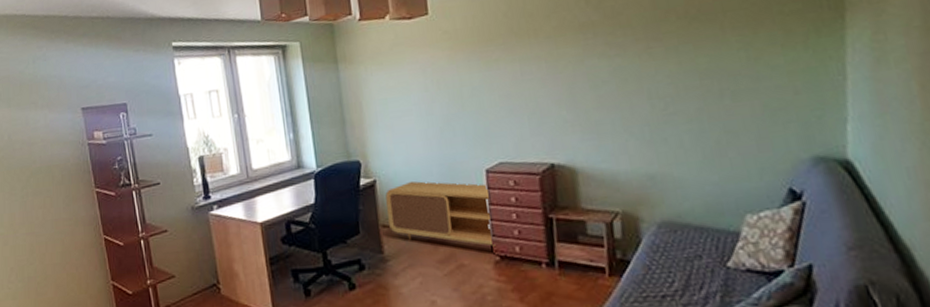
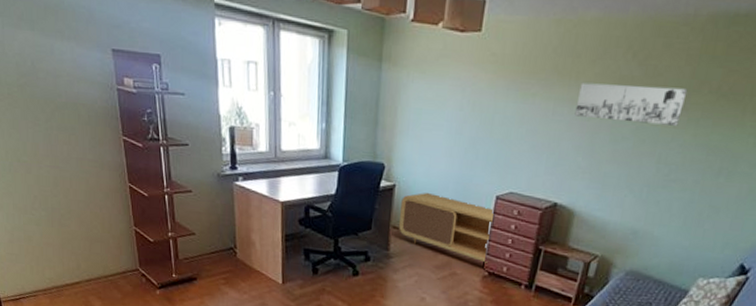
wall art: none [541,20,658,72] -> present [574,82,688,126]

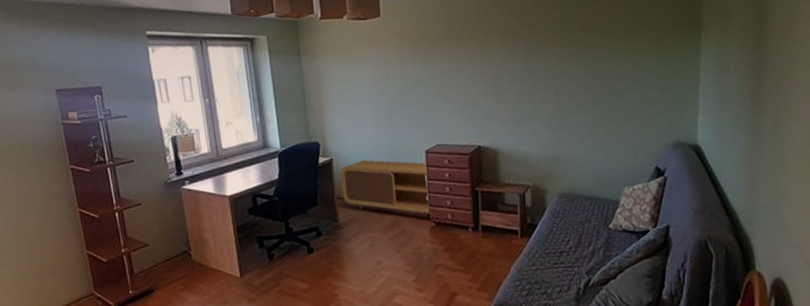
wall art: present [574,82,688,126] -> none [473,30,564,69]

